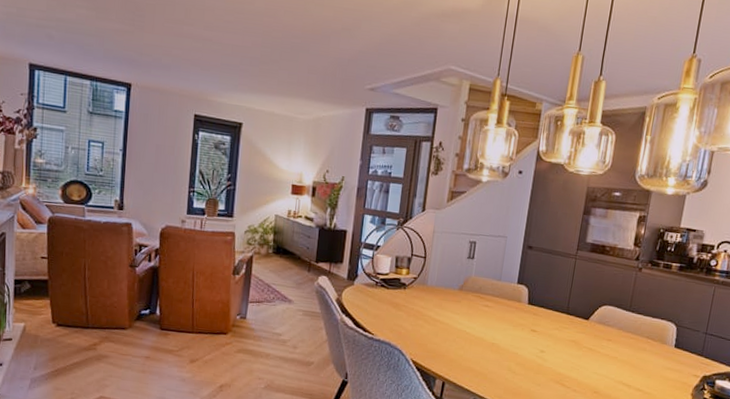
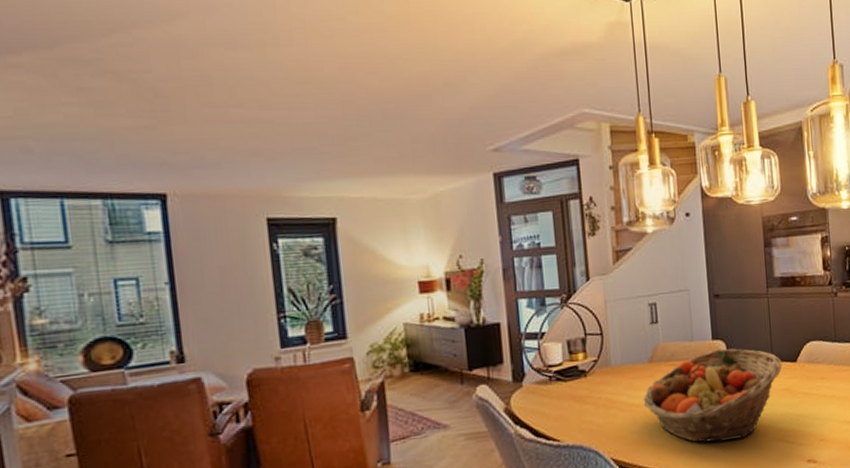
fruit basket: none [447,292,575,373] -> present [643,348,783,443]

